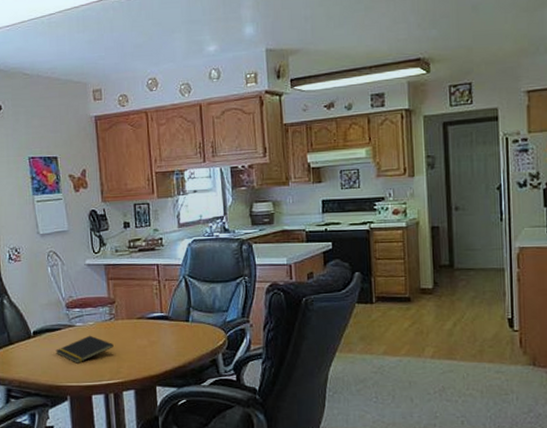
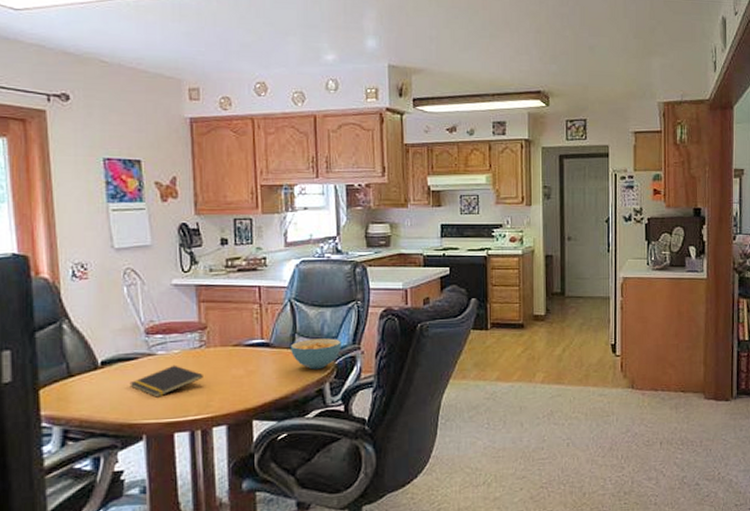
cereal bowl: none [186,312,232,341] -> present [290,338,341,370]

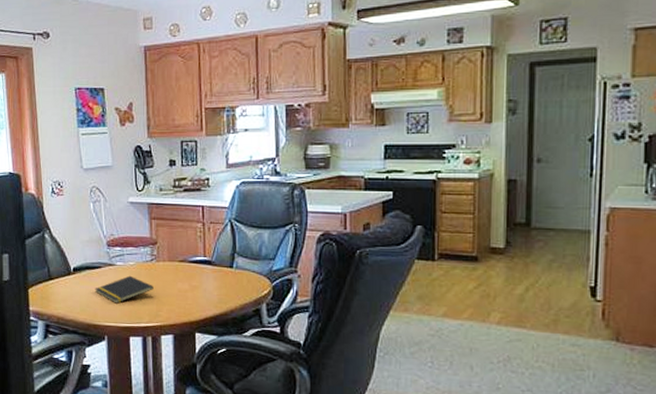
cereal bowl: present [290,338,341,370] -> none [229,259,278,290]

